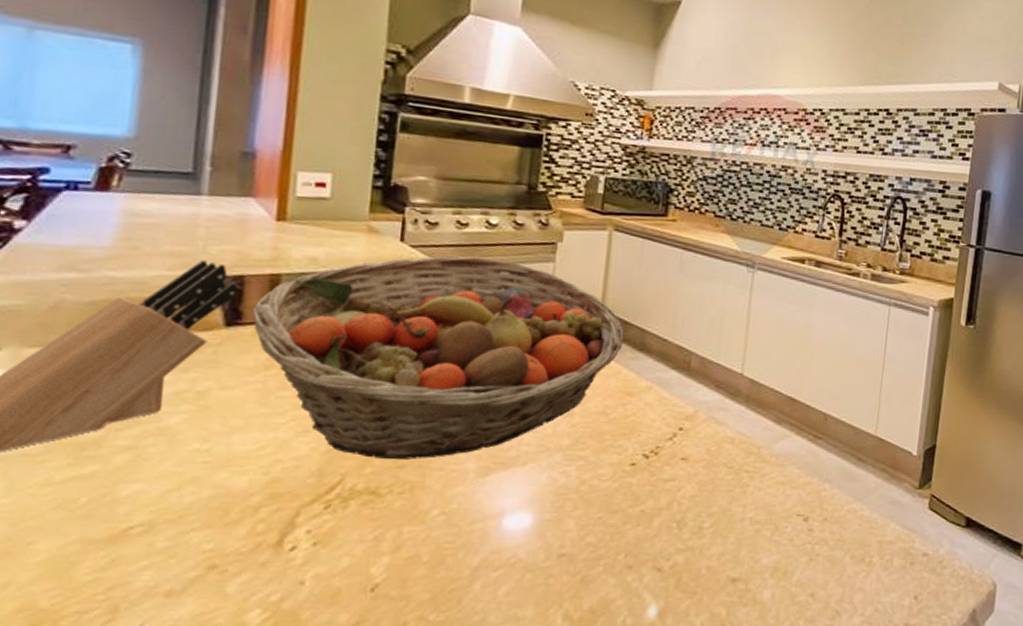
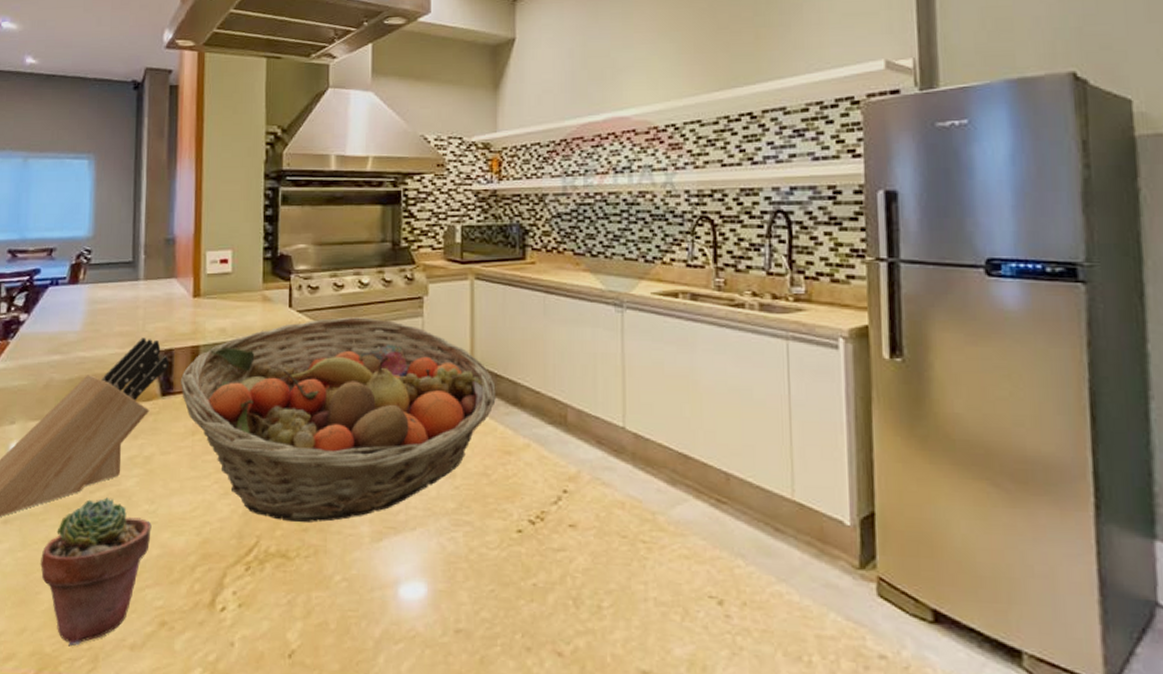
potted succulent: none [36,435,203,599] -> present [40,497,152,647]

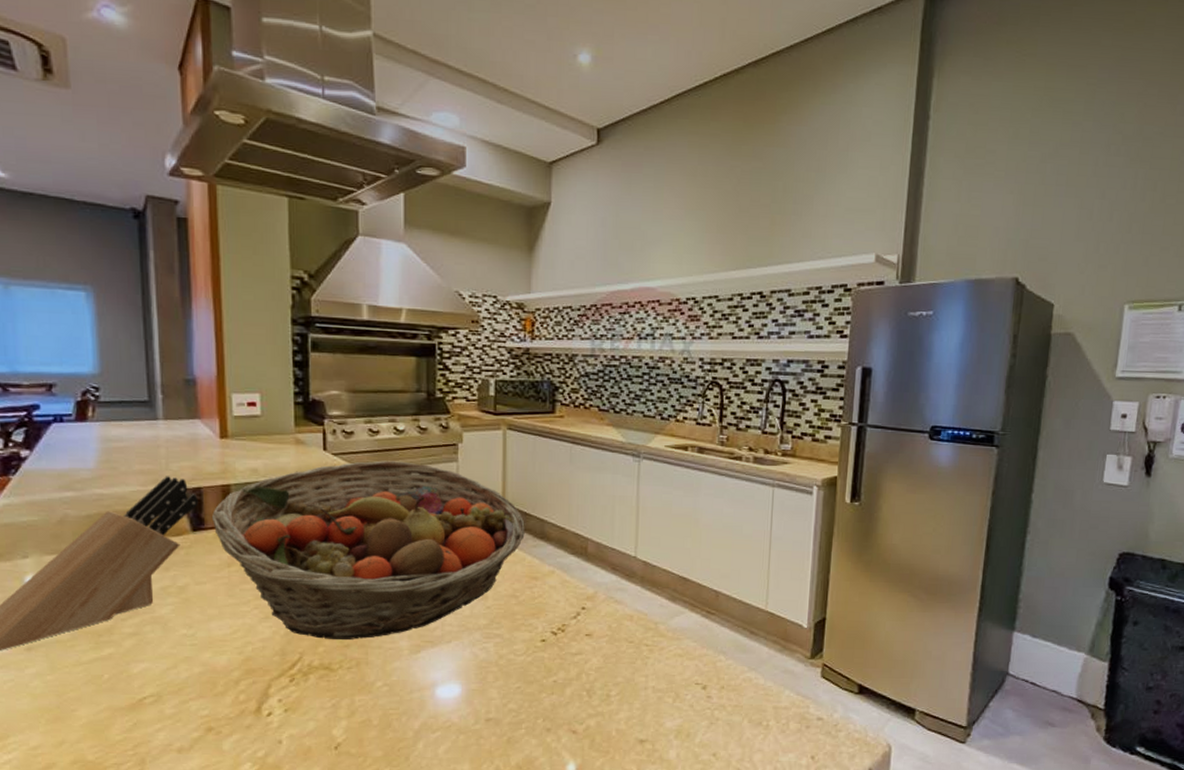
potted succulent: present [40,497,152,647] -> none [73,624,191,754]

